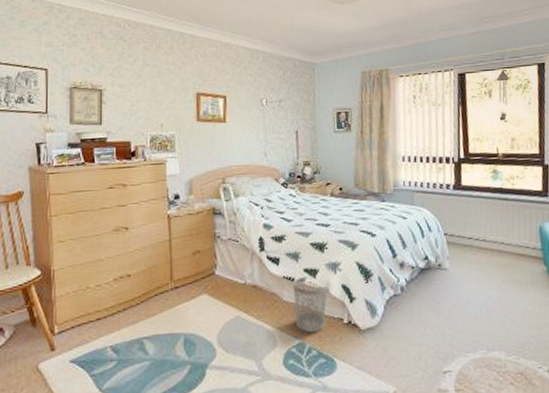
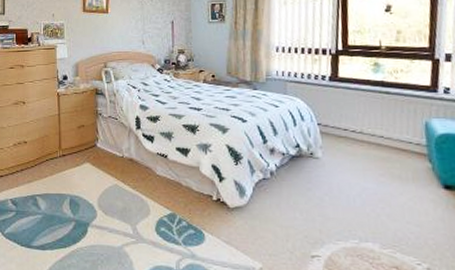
wastebasket: present [292,277,329,333] -> none [165,155,199,206]

